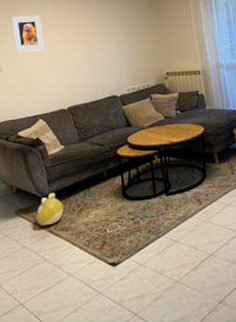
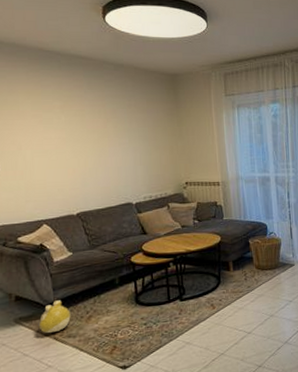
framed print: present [11,15,44,53] -> none [8,111,50,152]

